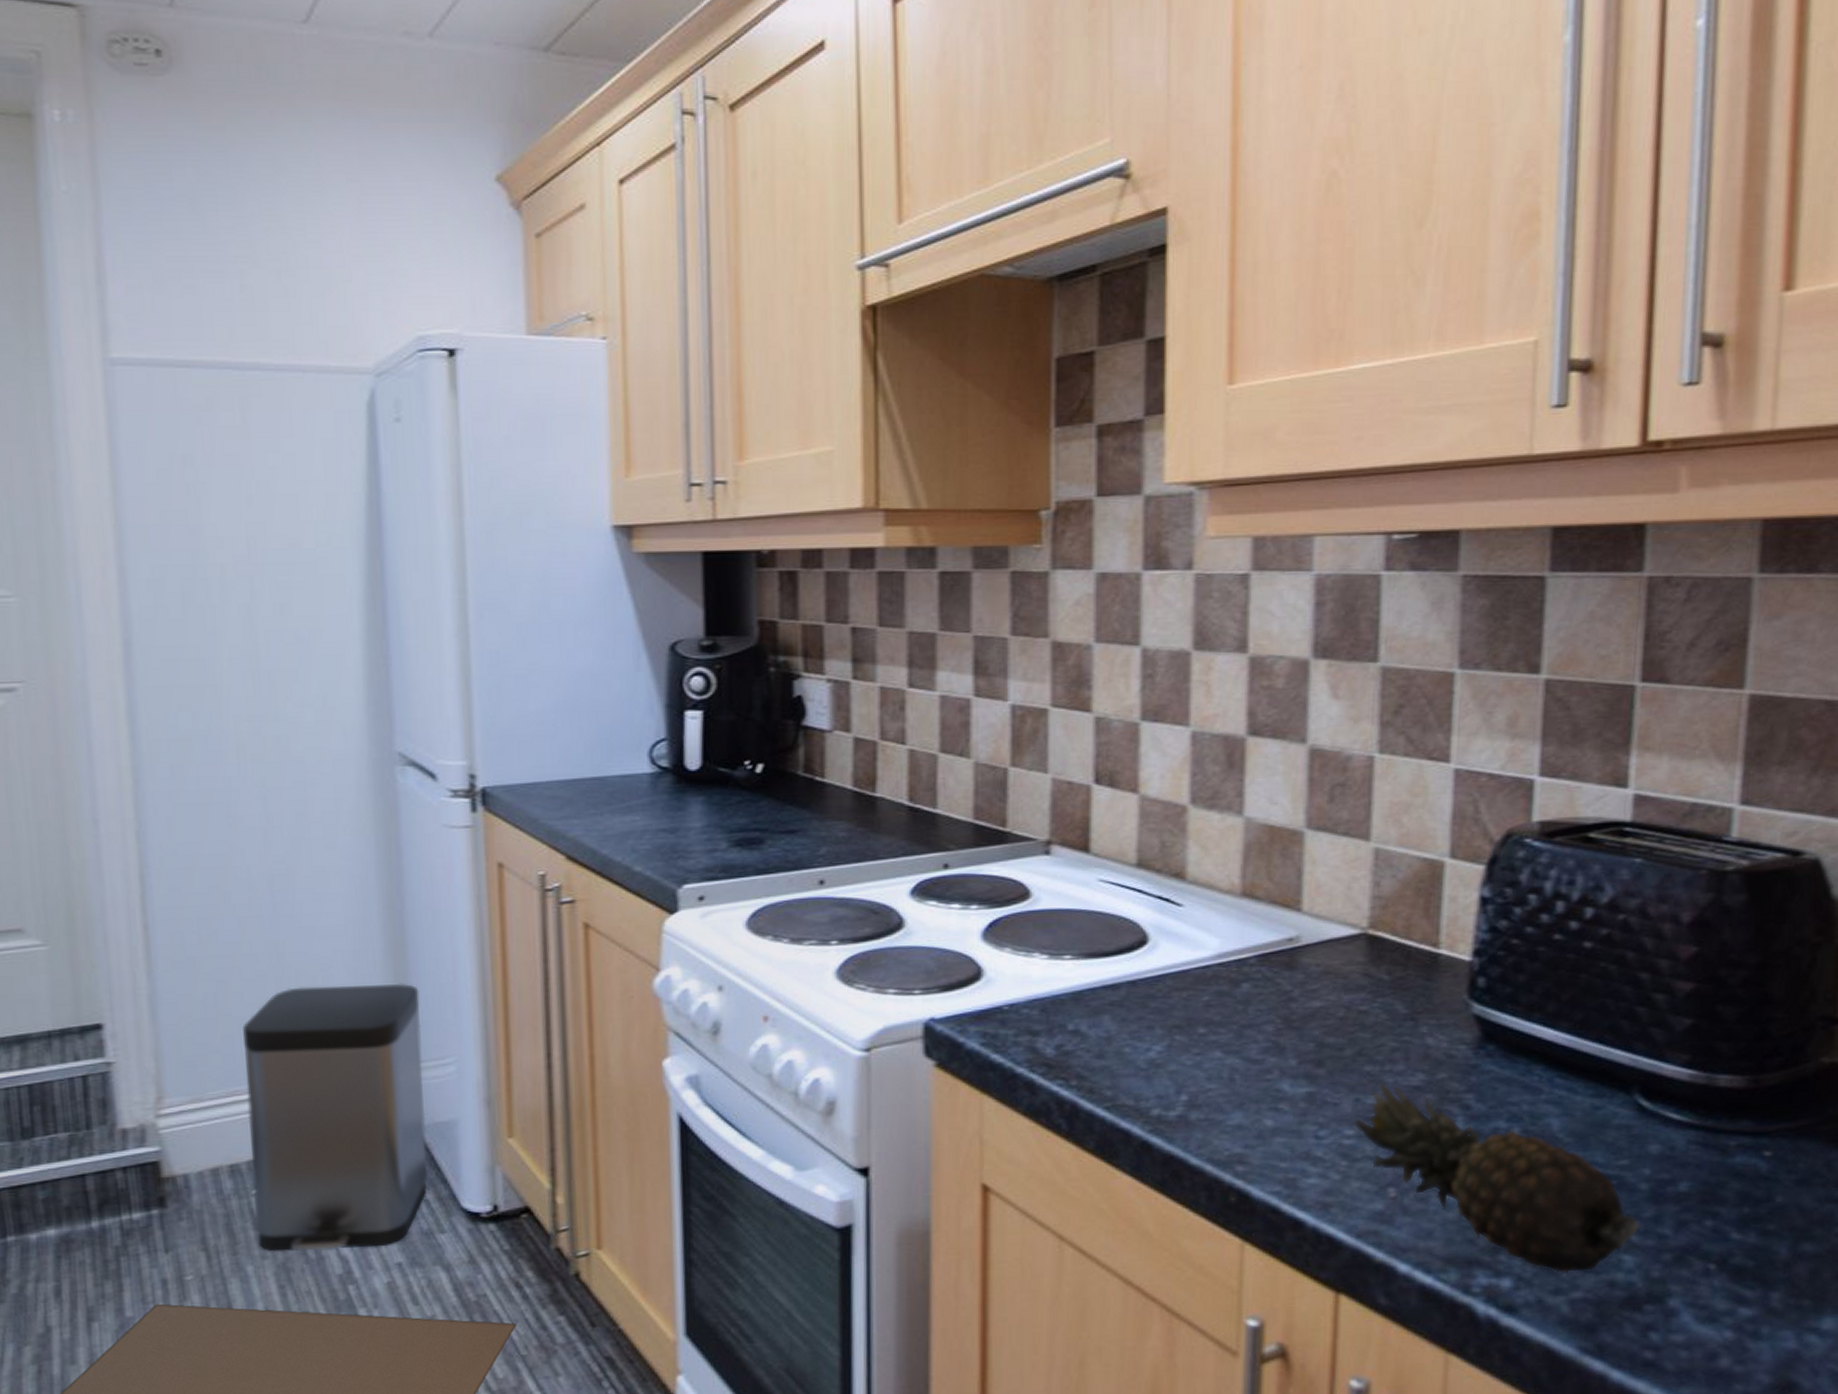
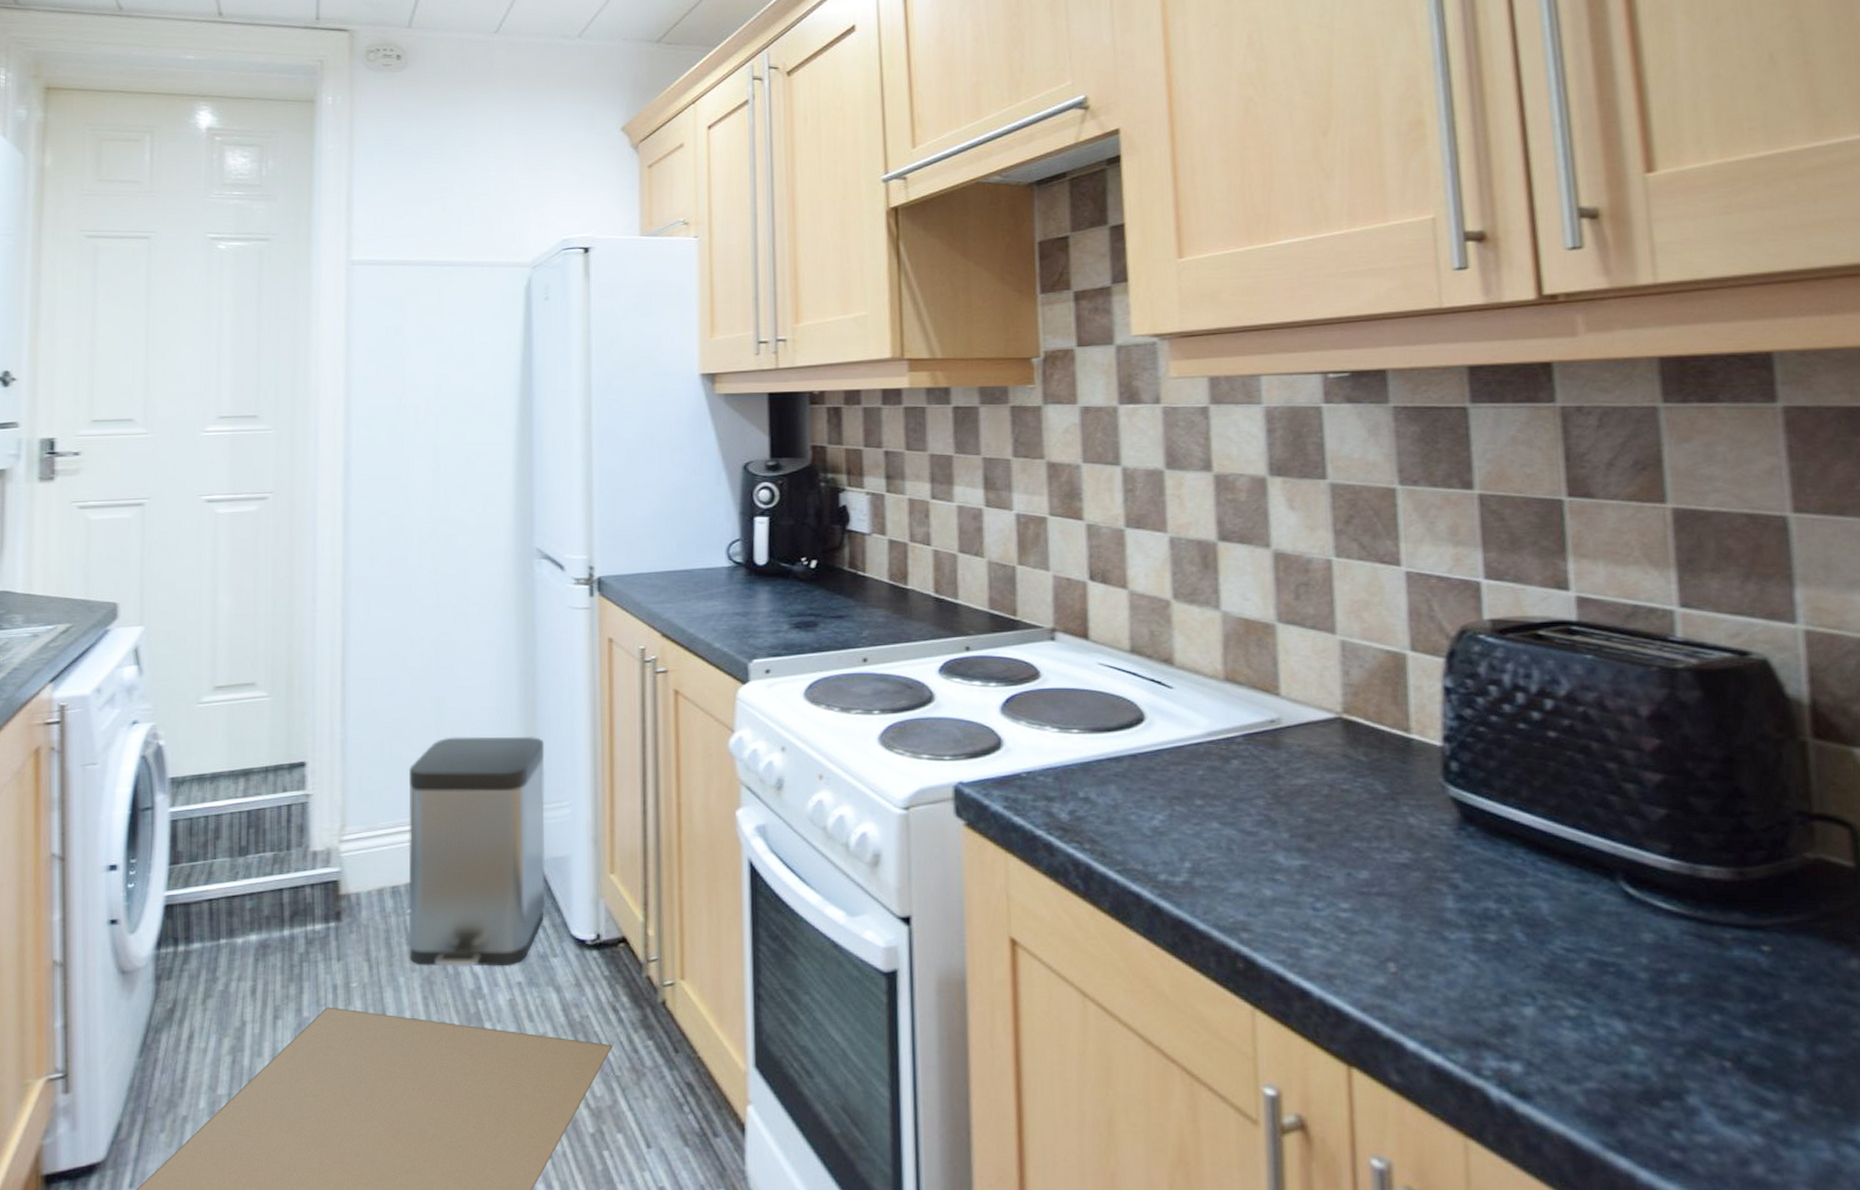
fruit: present [1353,1081,1642,1275] -> none [1348,857,1647,1063]

